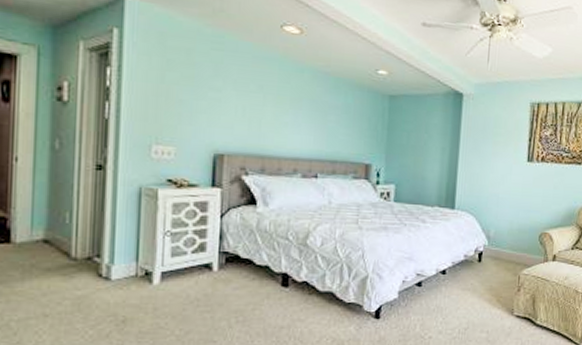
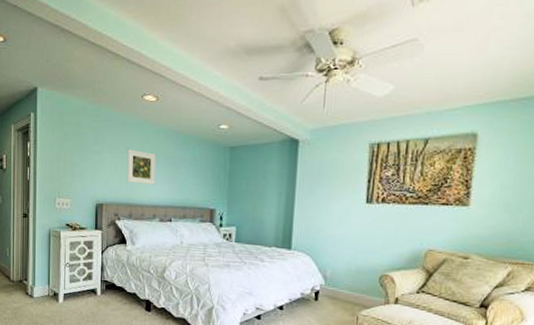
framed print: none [258,88,298,133] -> present [126,149,156,185]

